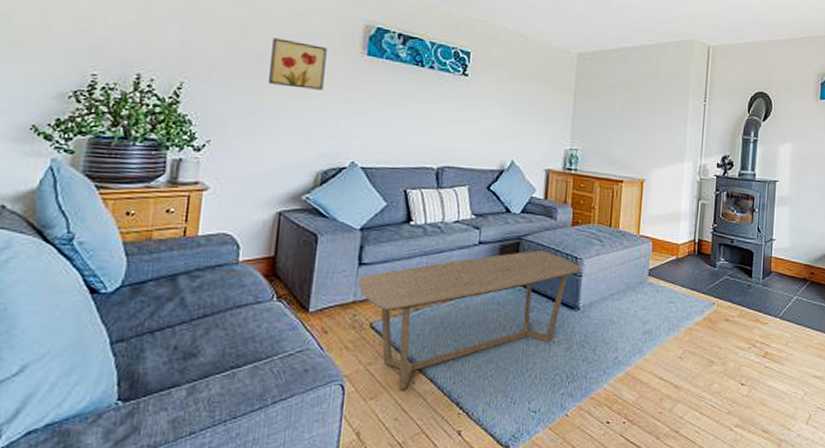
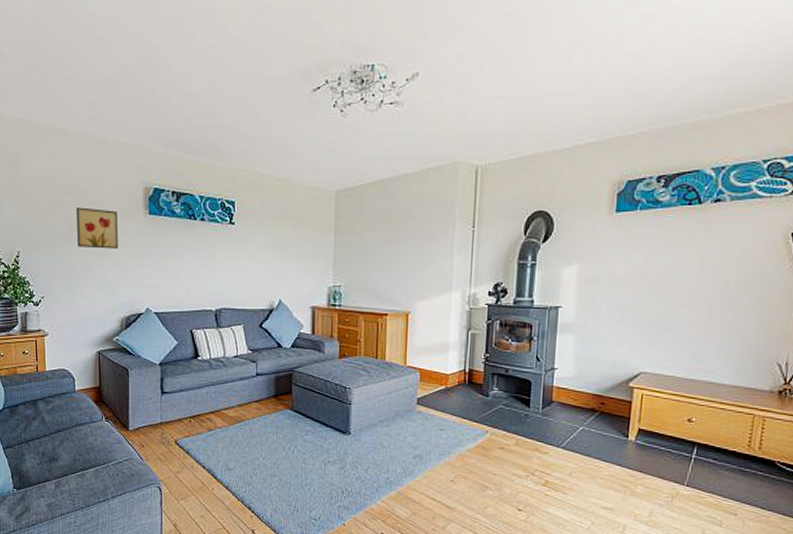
coffee table: present [358,250,583,389] -> none [163,381,352,494]

